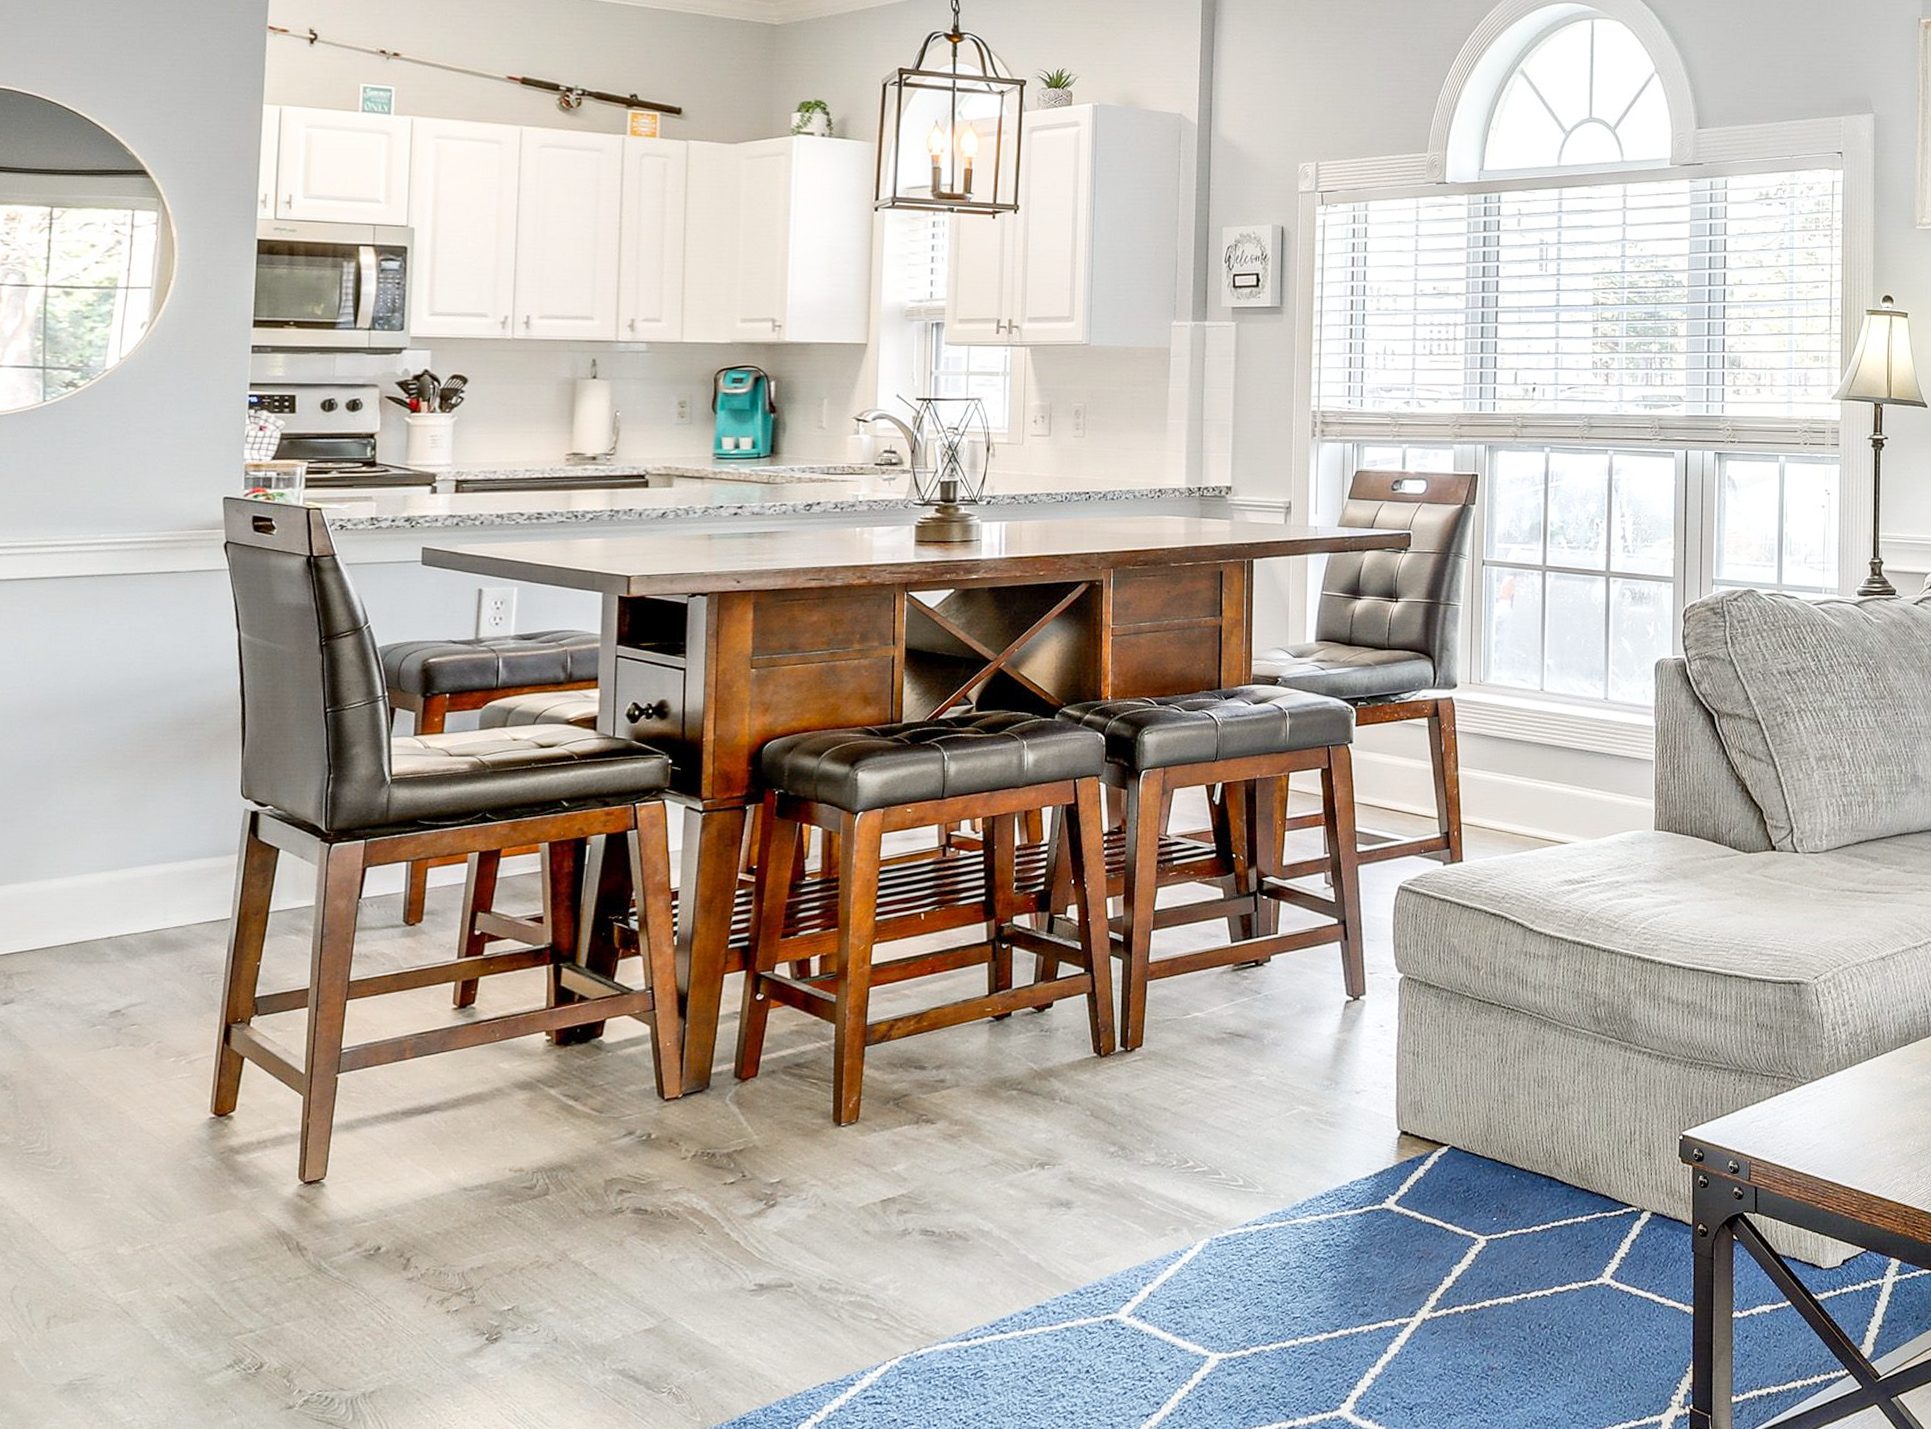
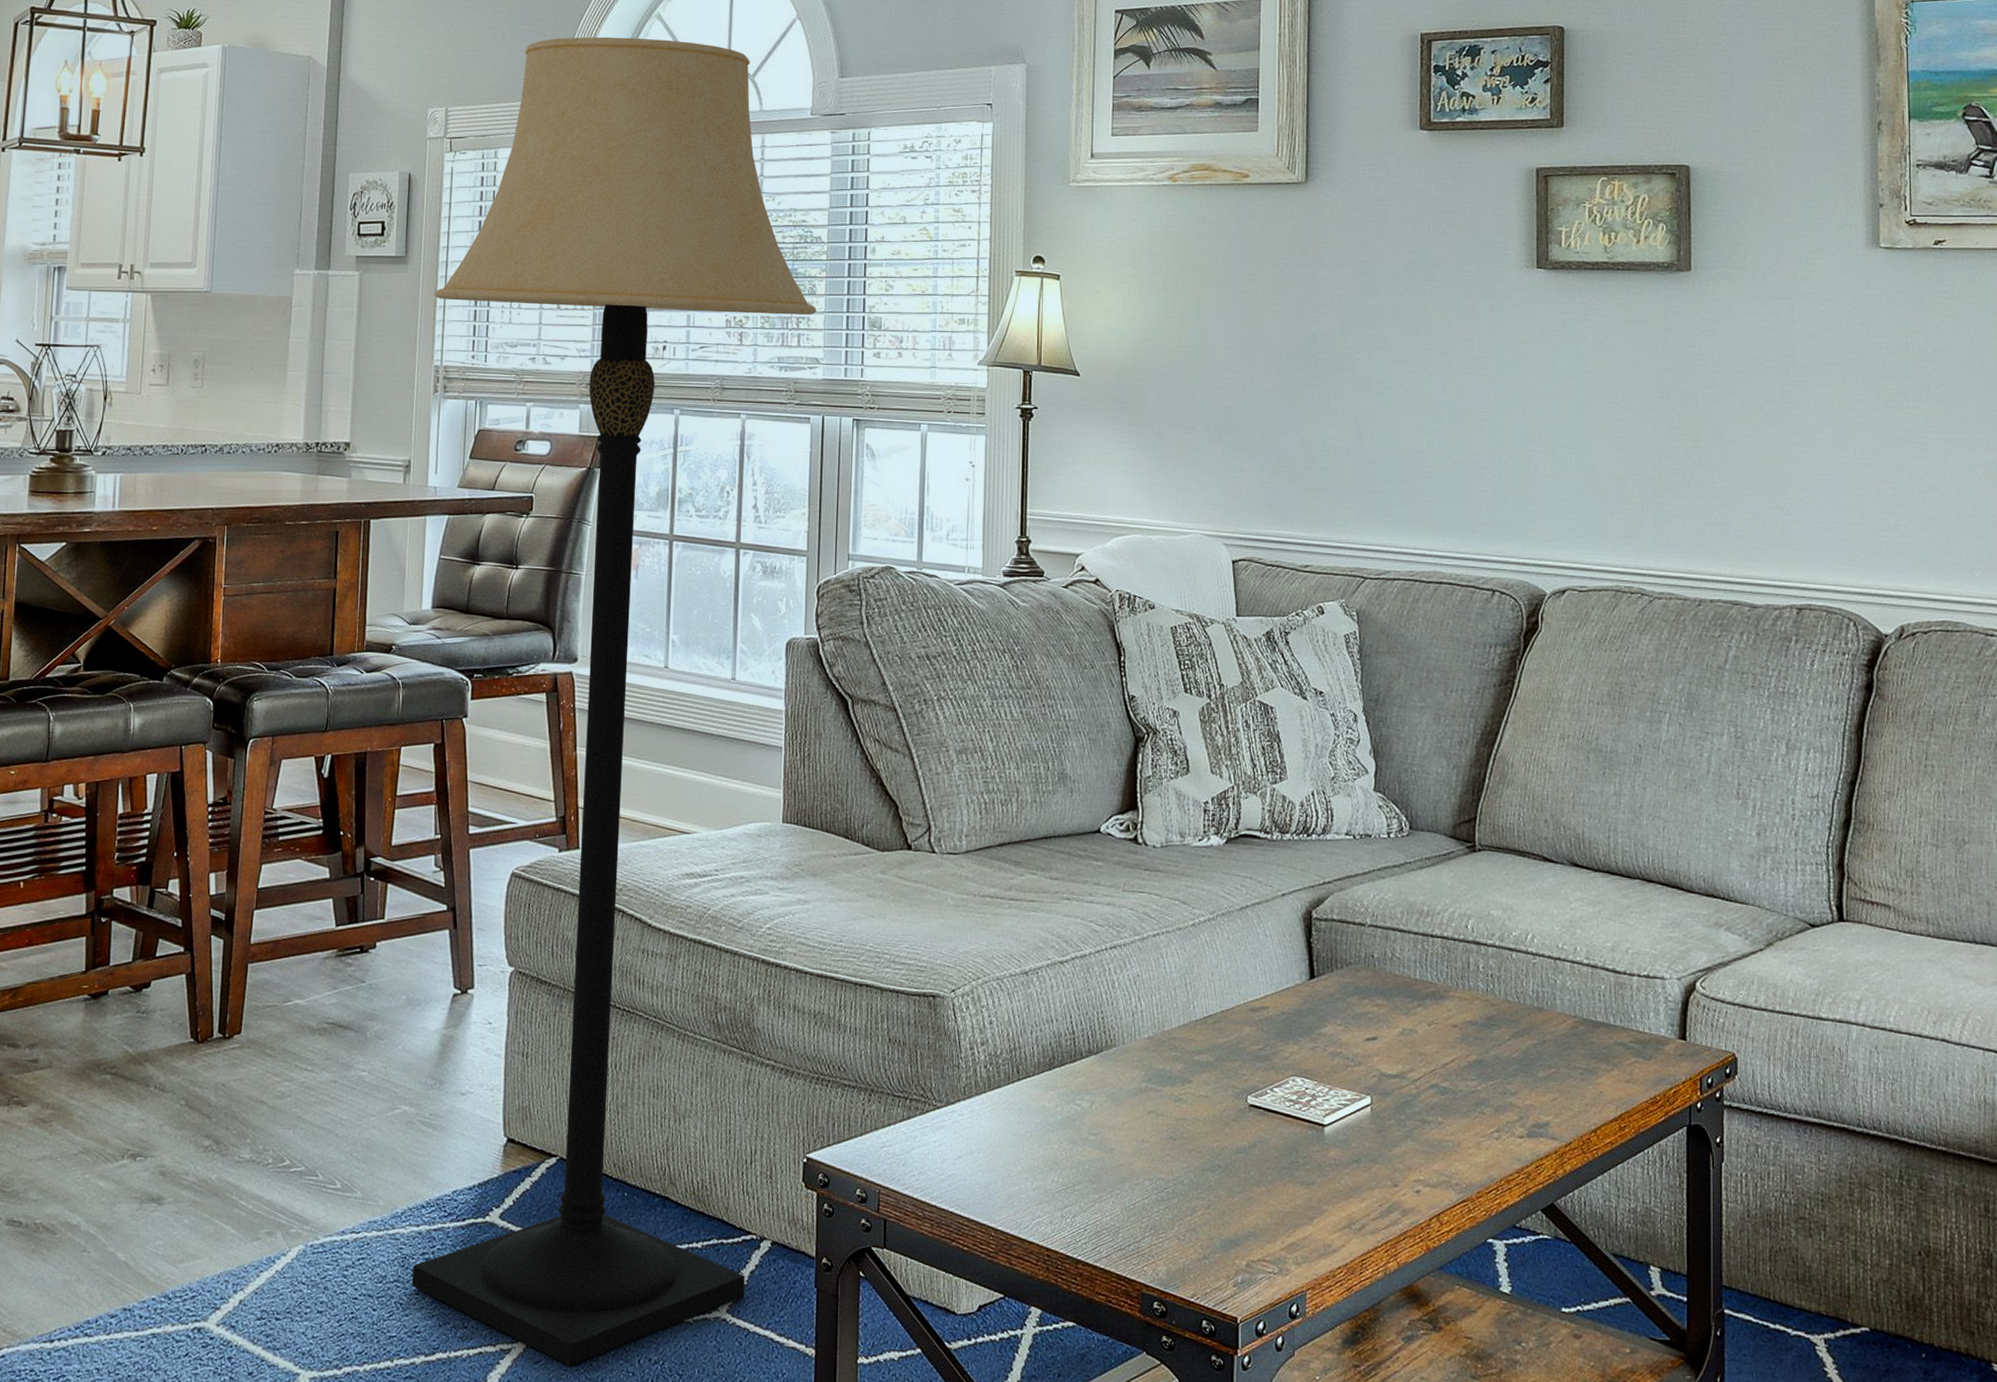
lamp: none [1310,92,1679,1335] -> present [412,36,817,1366]

